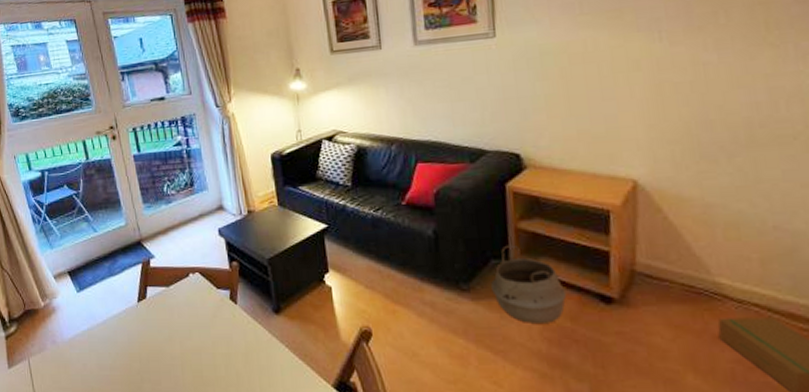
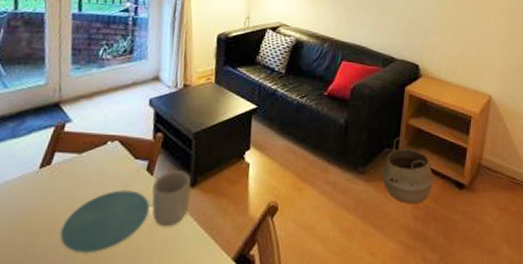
plate: none [166,319,240,378] -> present [59,190,150,253]
mug: none [239,297,279,354] -> present [152,169,192,227]

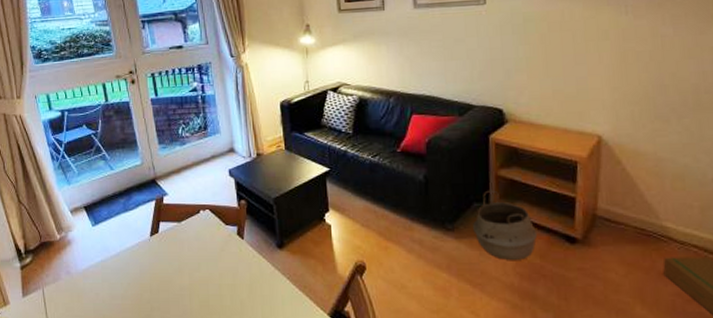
plate: present [59,190,150,253] -> none [175,253,245,307]
mug: present [152,169,192,227] -> none [245,233,281,285]

